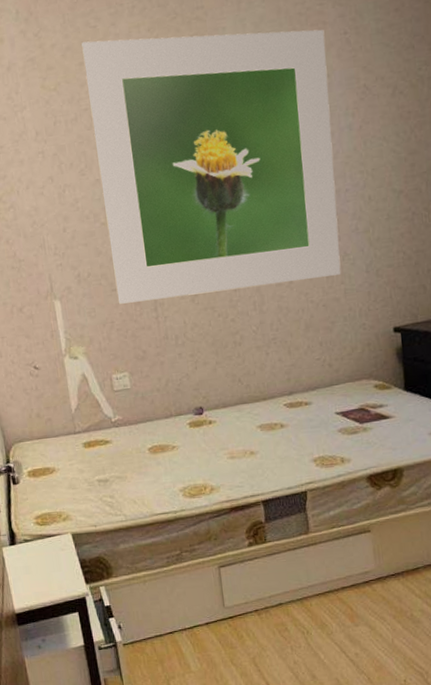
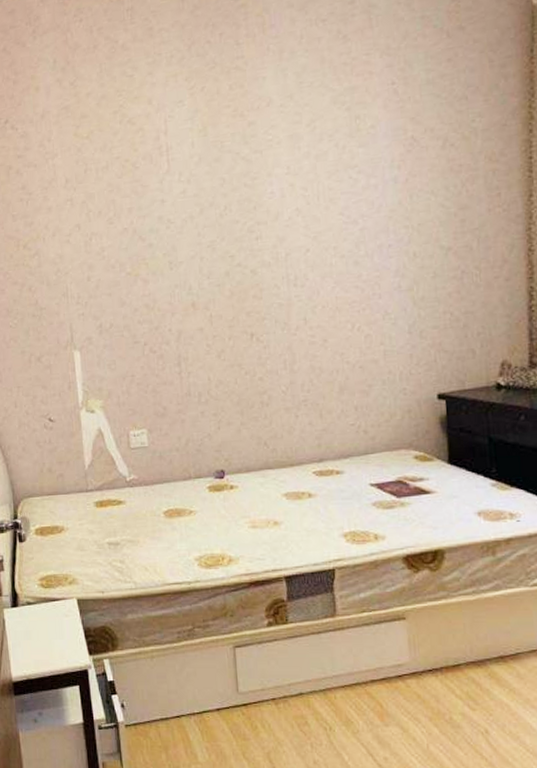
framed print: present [82,29,341,304] -> none [117,79,381,357]

